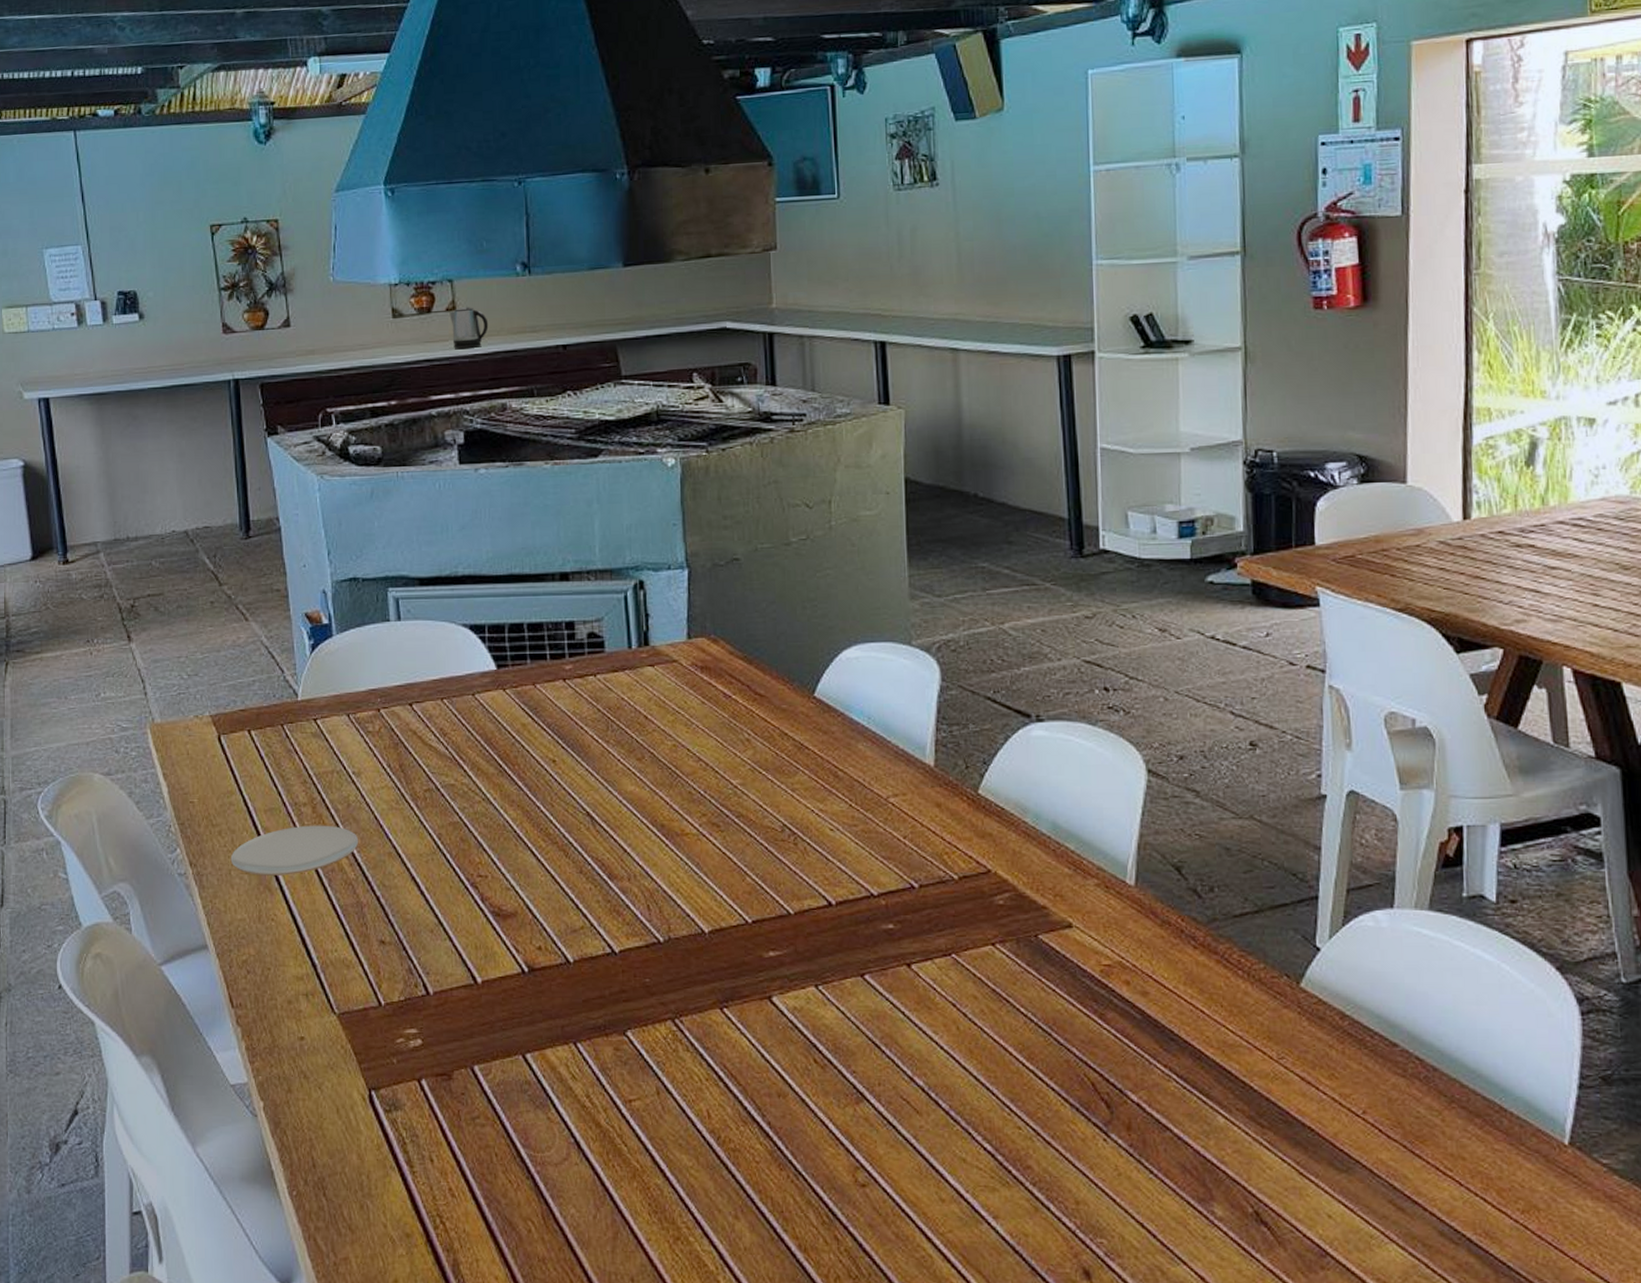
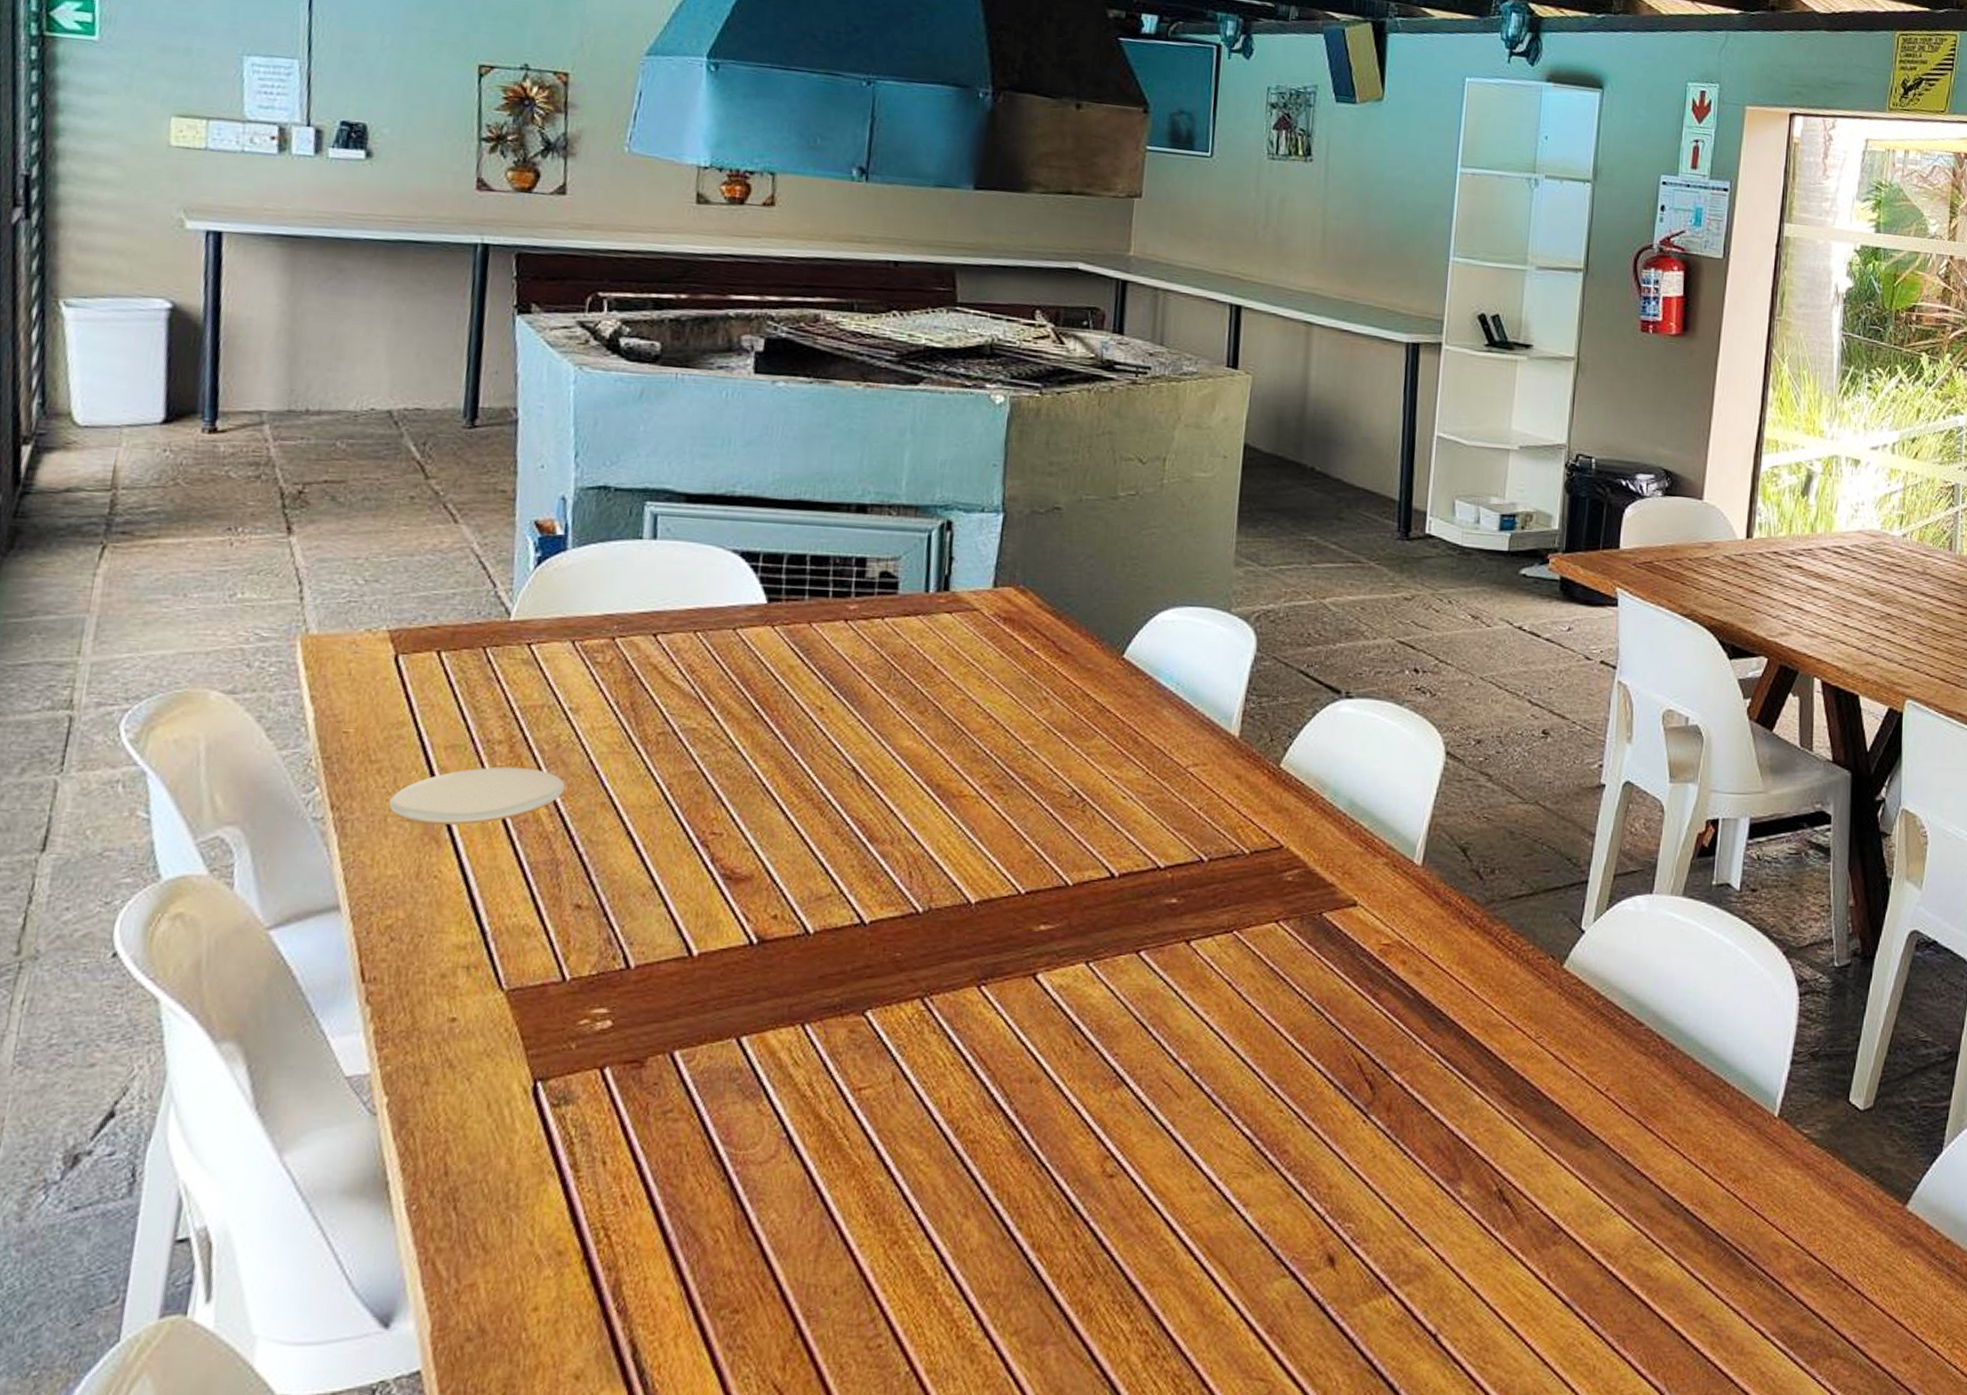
kettle: present [449,307,489,349] -> none [765,204,811,250]

